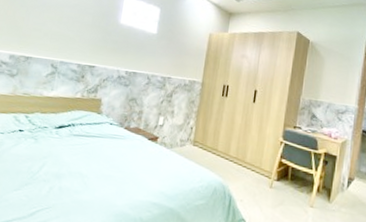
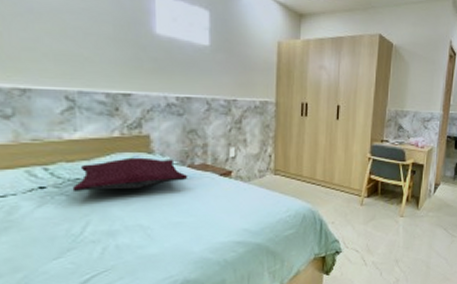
pillow: none [40,115,124,142] -> present [72,157,188,191]

